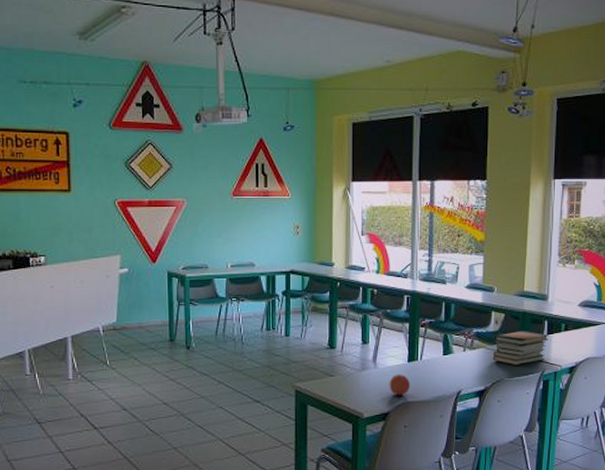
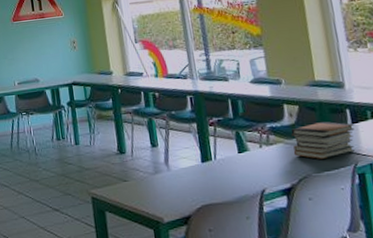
apple: present [389,374,411,396] -> none [185,175,209,199]

